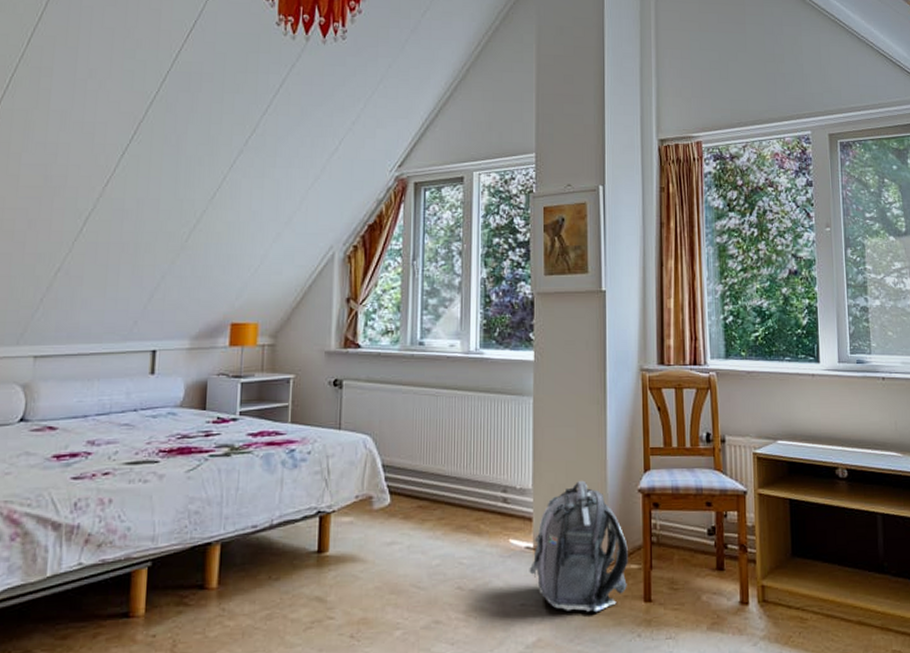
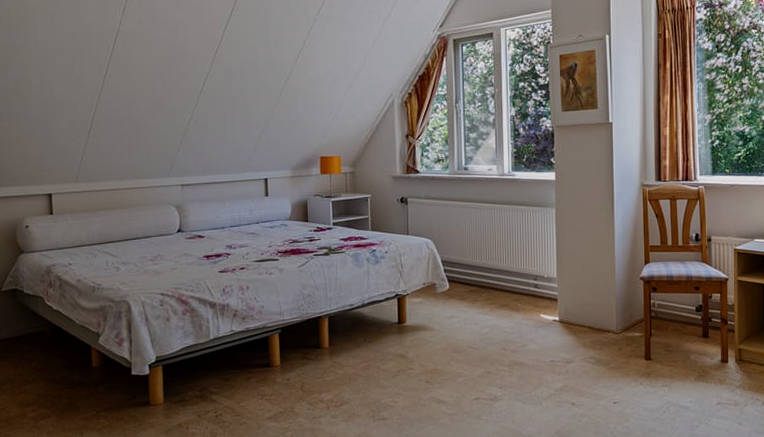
backpack: present [529,480,628,612] -> none [556,271,633,366]

